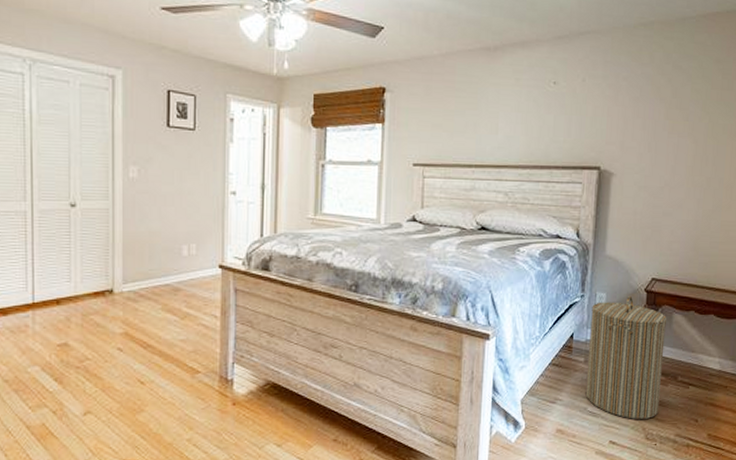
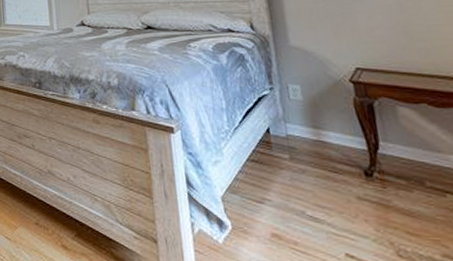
laundry hamper: present [585,295,668,419] -> none [285,87,408,231]

